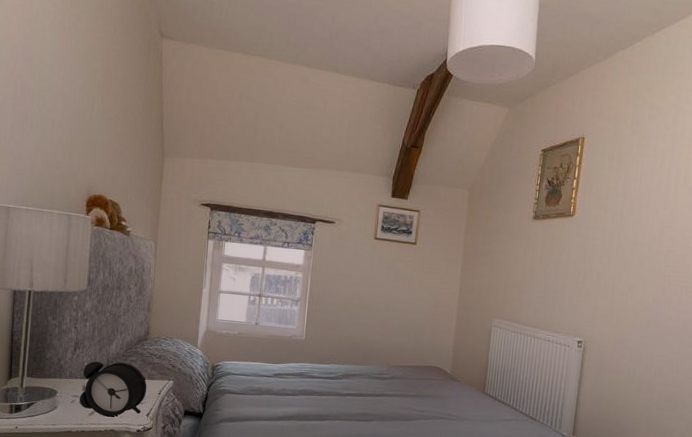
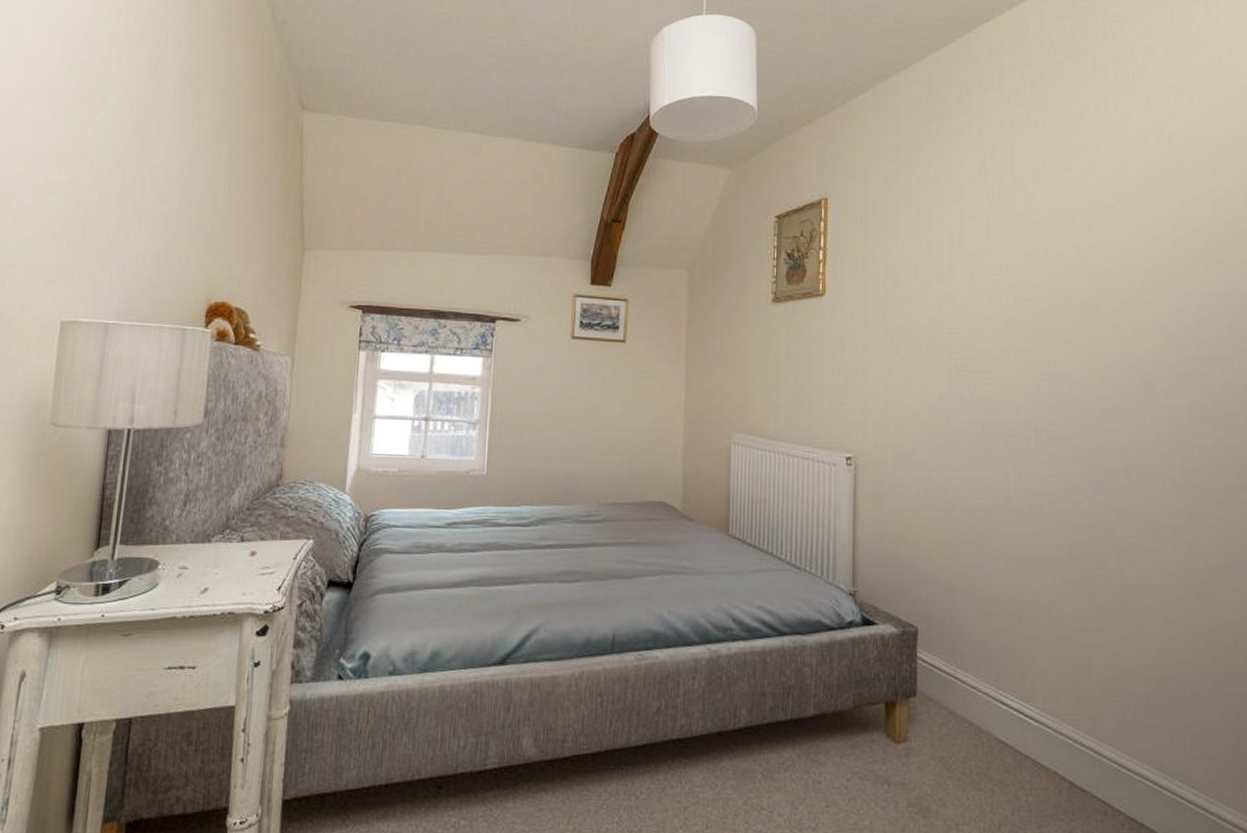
alarm clock: present [79,361,147,417] -> none [187,517,279,594]

